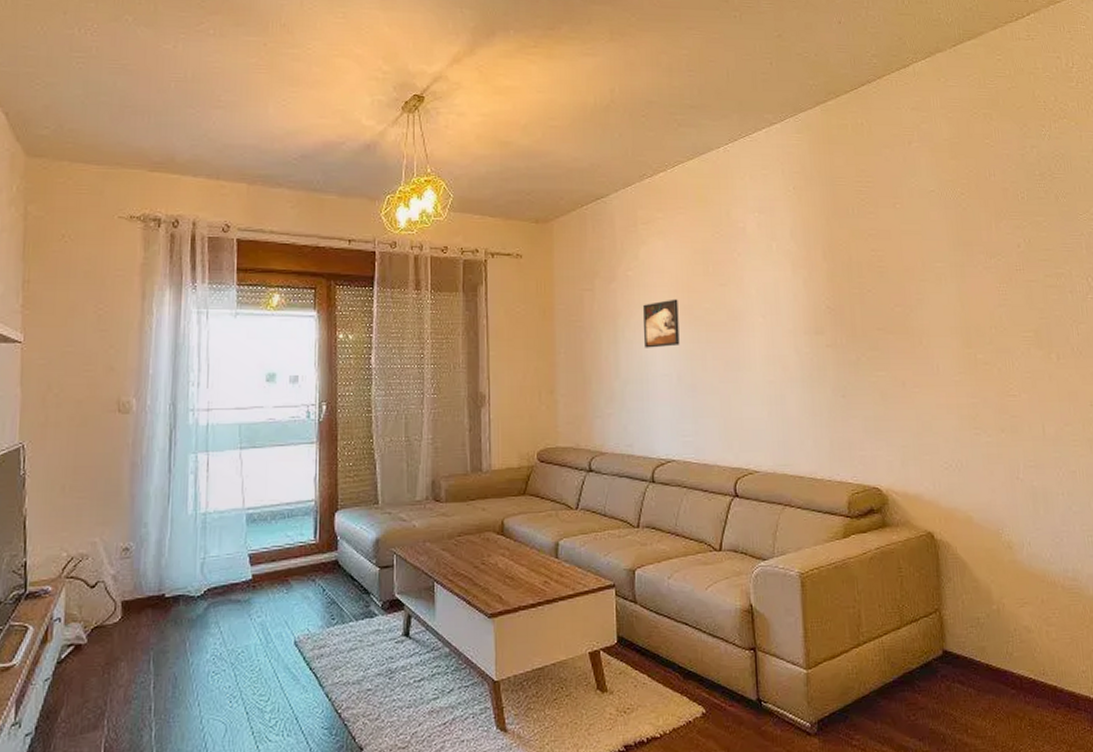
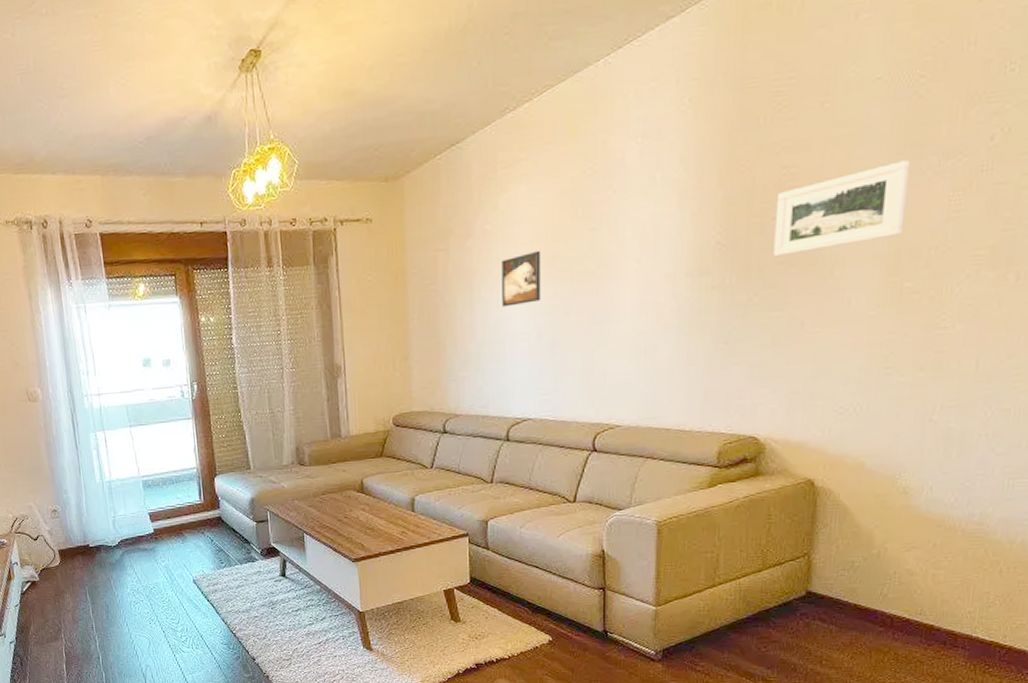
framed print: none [870,255,969,324] -> present [773,160,911,257]

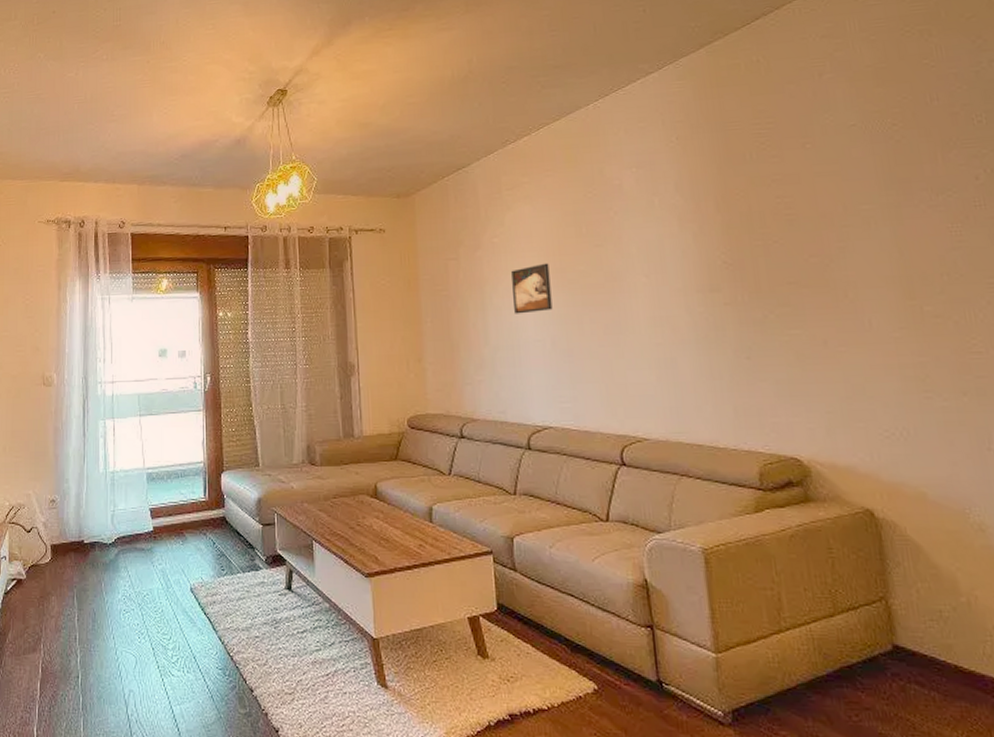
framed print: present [773,160,911,257] -> none [776,194,910,277]

